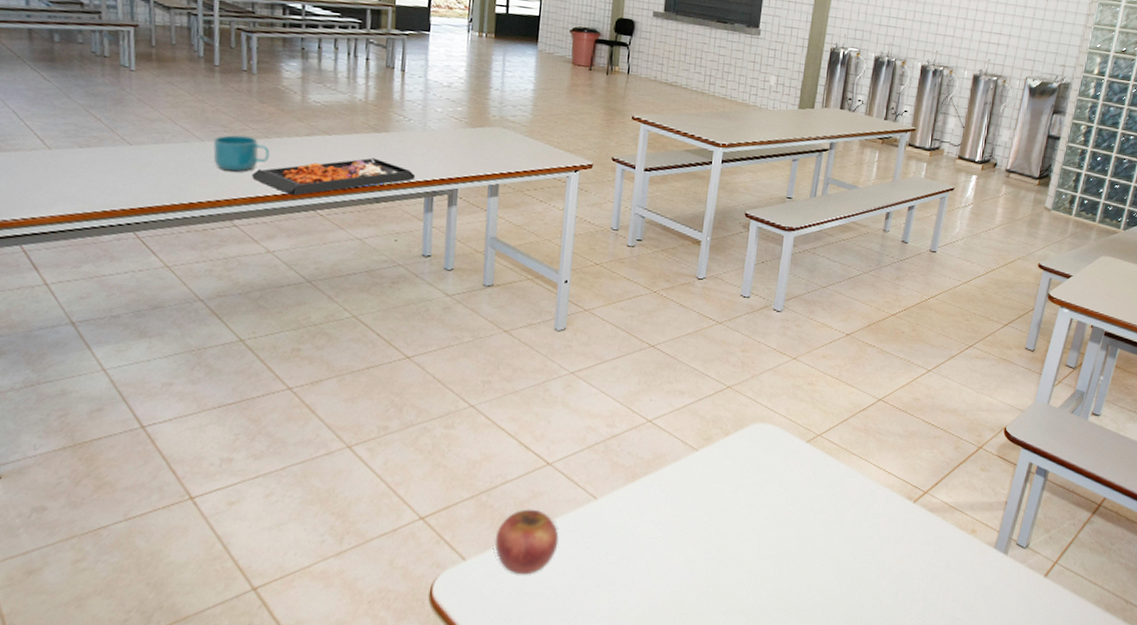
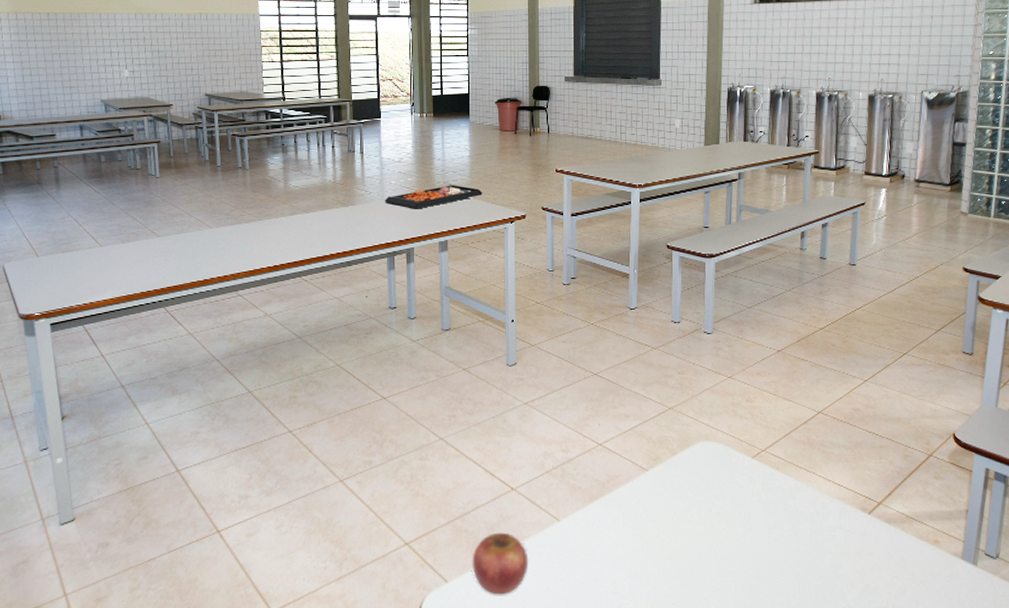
cup: present [213,135,270,172] -> none [220,221,263,251]
food tray: present [252,157,416,196] -> none [250,228,379,266]
food tray: none [427,120,545,145] -> present [385,185,483,209]

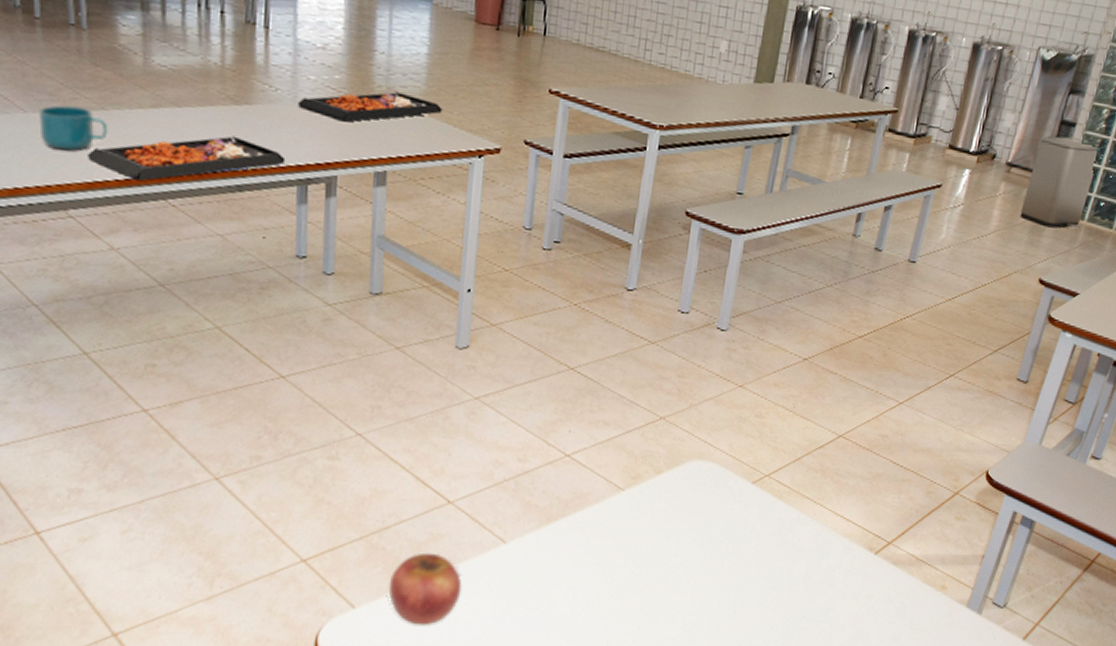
cup: none [220,221,263,251] -> present [39,105,108,151]
food tray: none [250,228,379,266] -> present [88,136,286,182]
pedal bin: none [935,155,991,226] -> present [1020,135,1099,228]

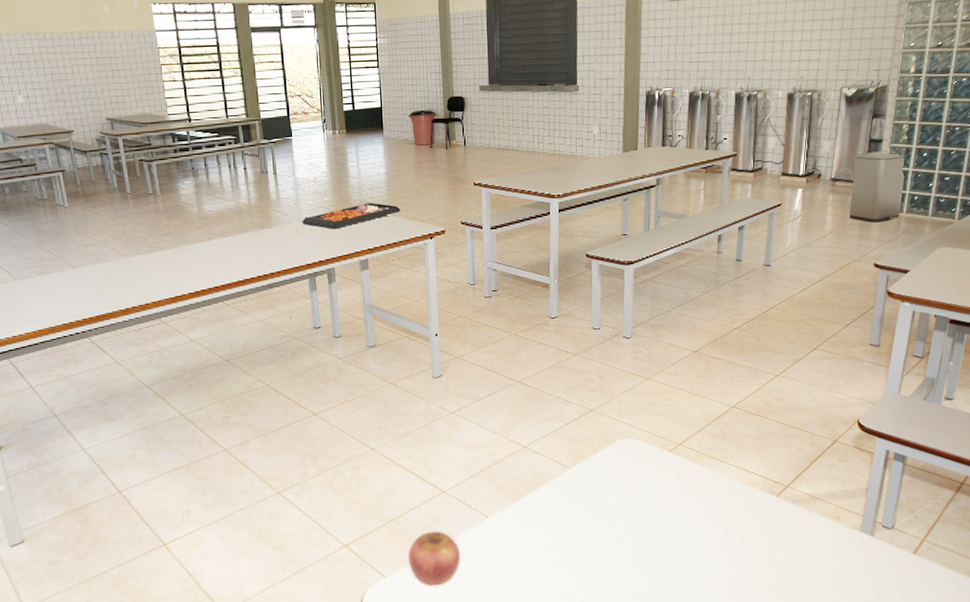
cup: present [39,105,108,151] -> none [136,248,181,279]
food tray: present [88,136,286,182] -> none [170,251,299,292]

